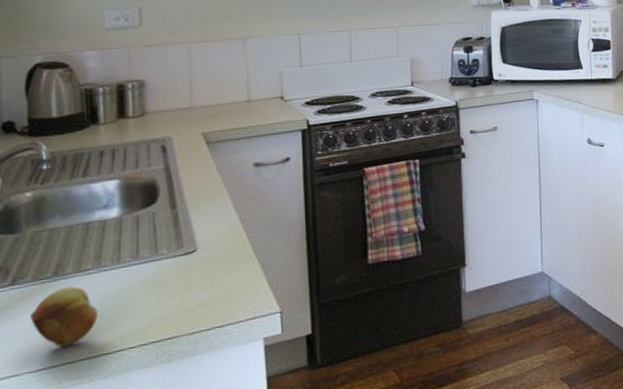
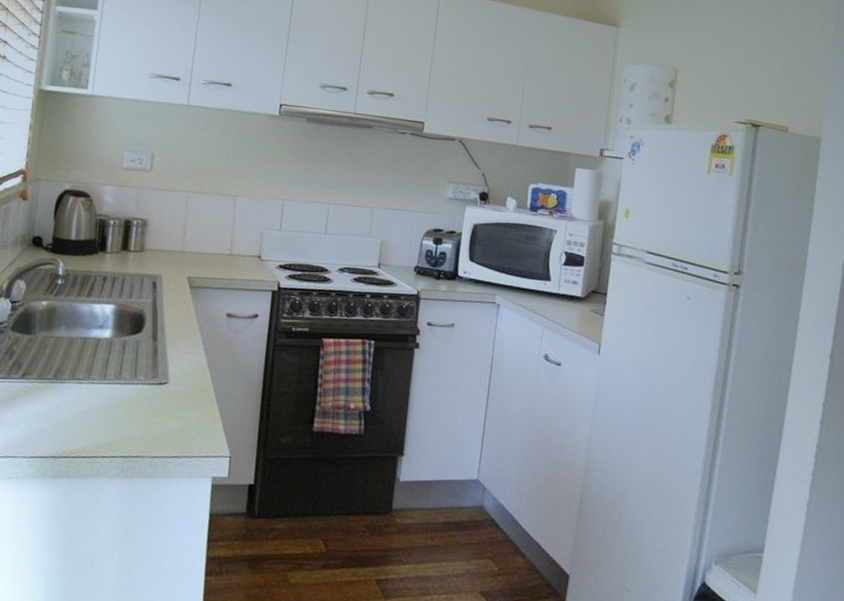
fruit: present [29,286,98,348] -> none [30,390,83,443]

